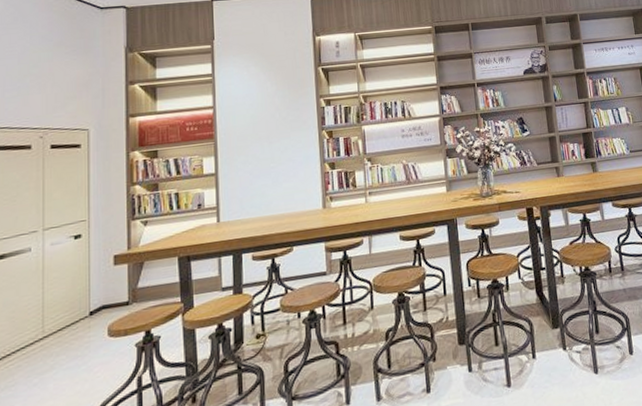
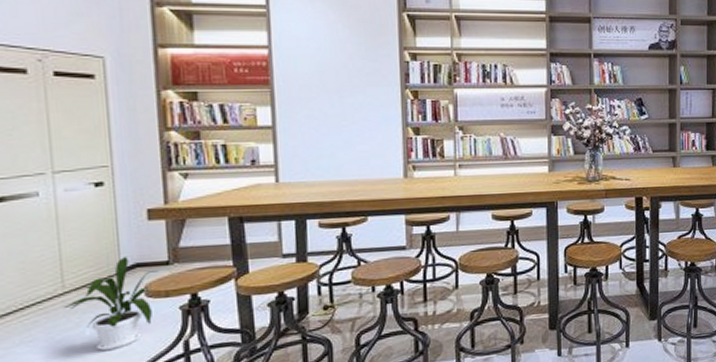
house plant: none [42,300,119,392] -> present [63,257,158,351]

